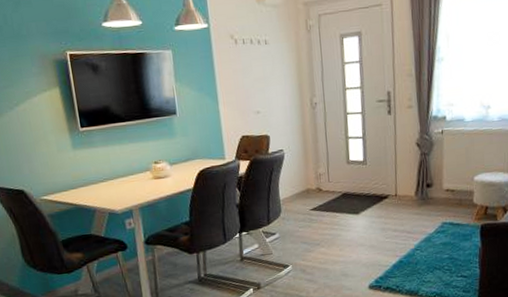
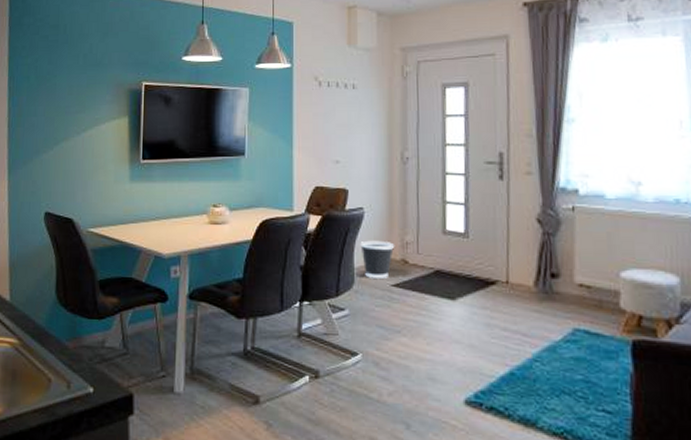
wastebasket: none [283,175,310,207] -> present [360,240,394,279]

